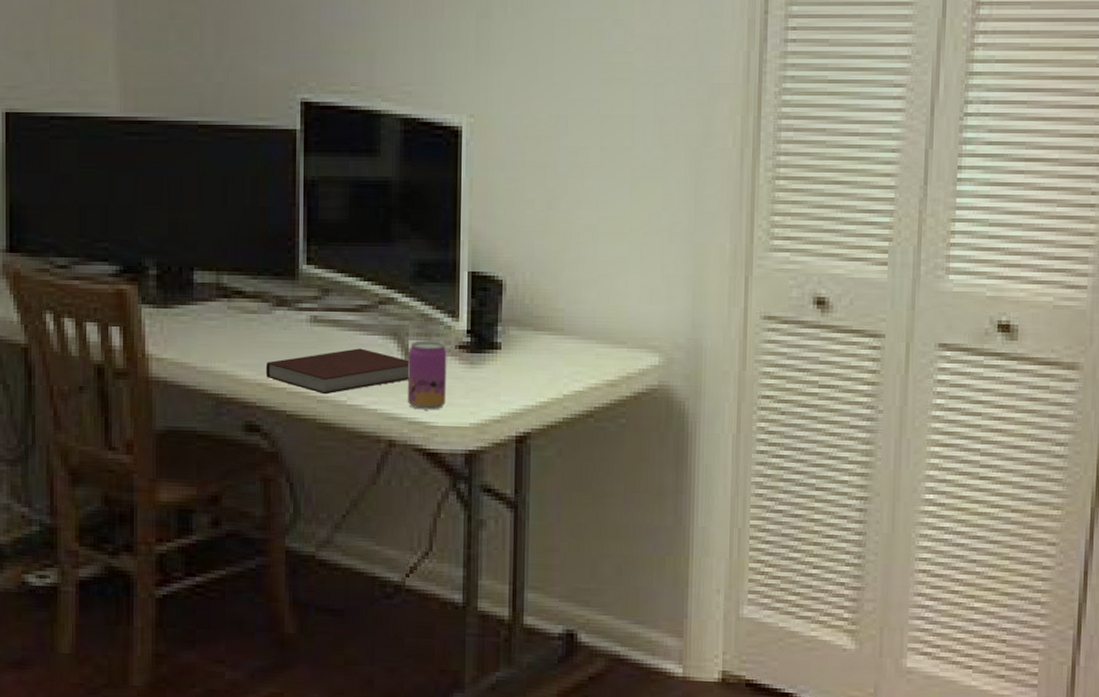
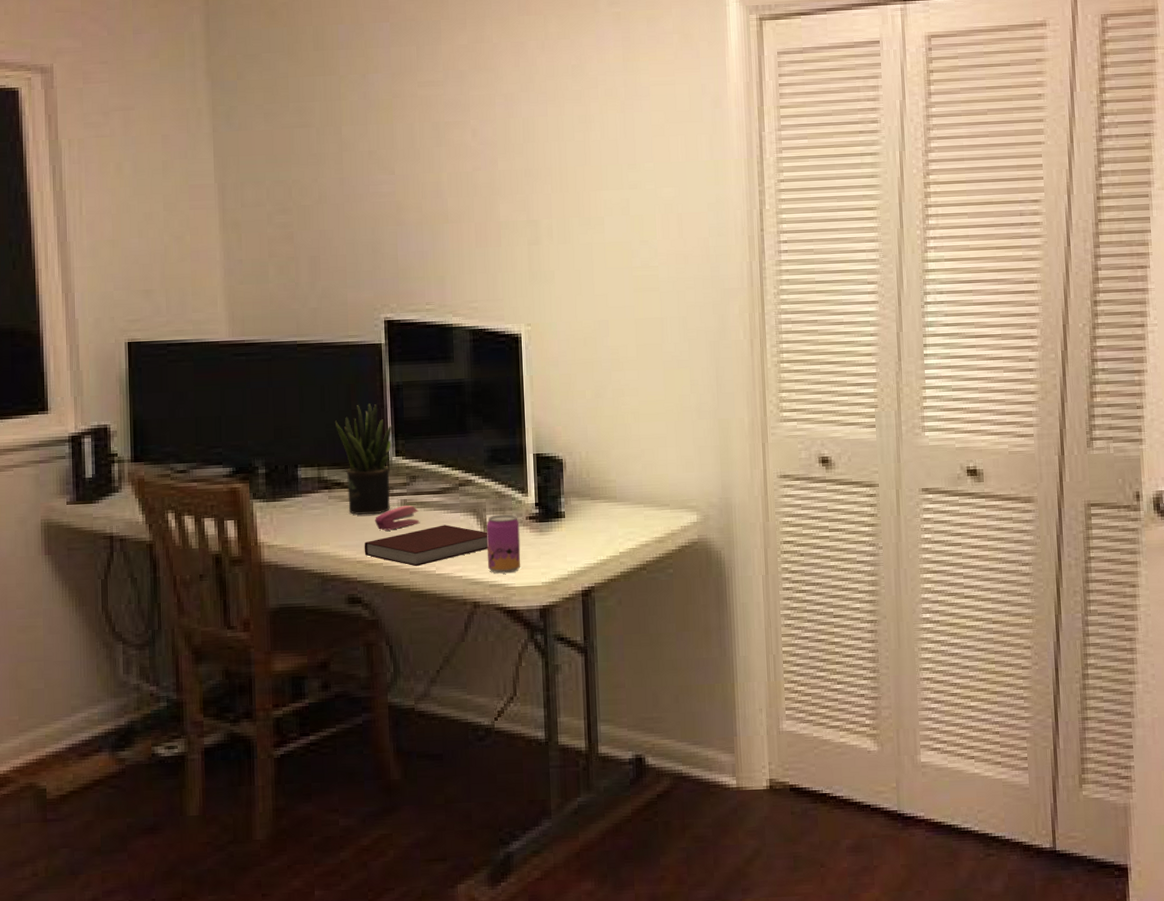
potted plant: none [239,200,304,331] -> present [335,403,392,515]
stapler: none [279,323,331,351] -> present [375,505,420,531]

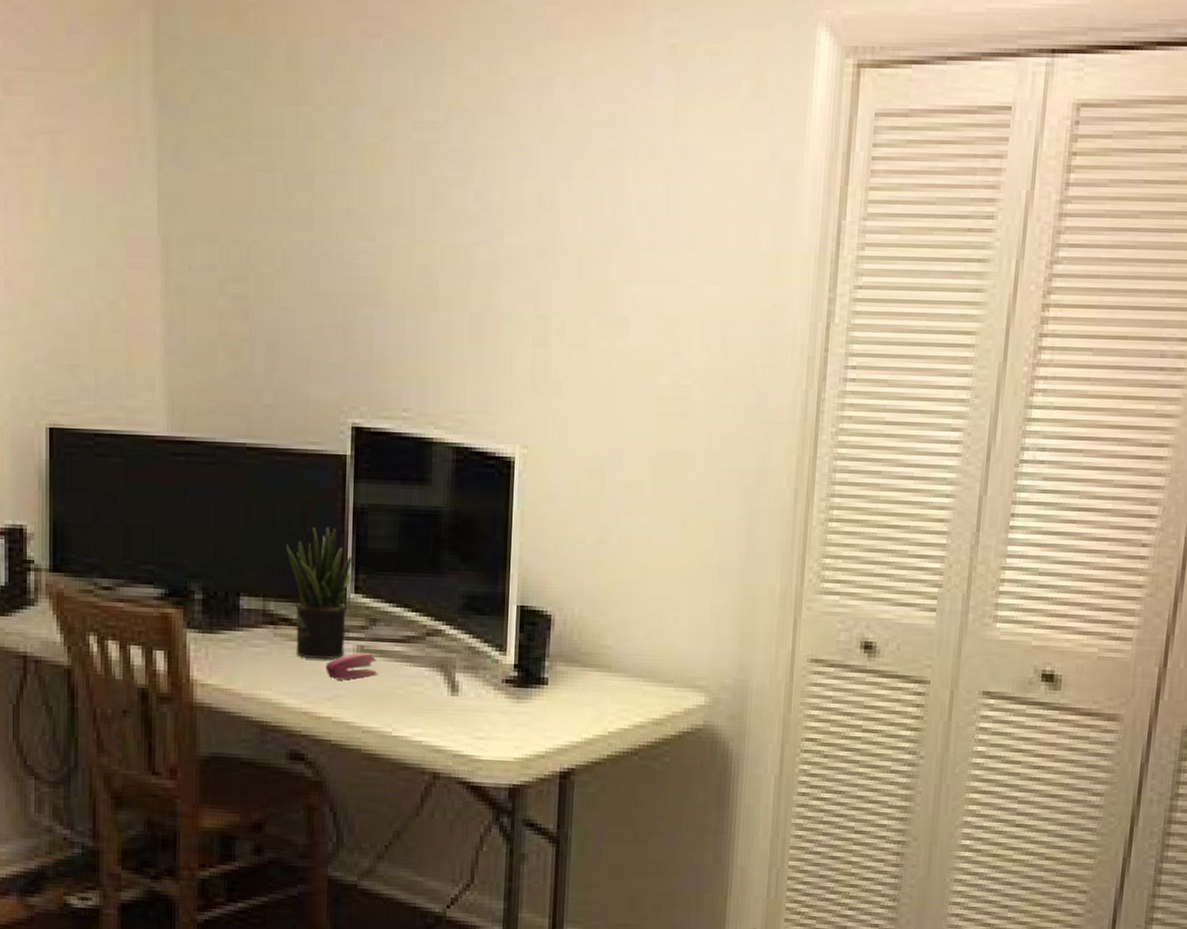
notebook: present [364,525,489,567] -> none [311,679,456,725]
beverage can: present [487,514,521,574] -> none [452,673,494,744]

